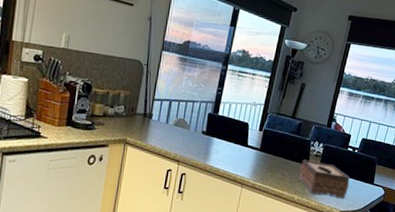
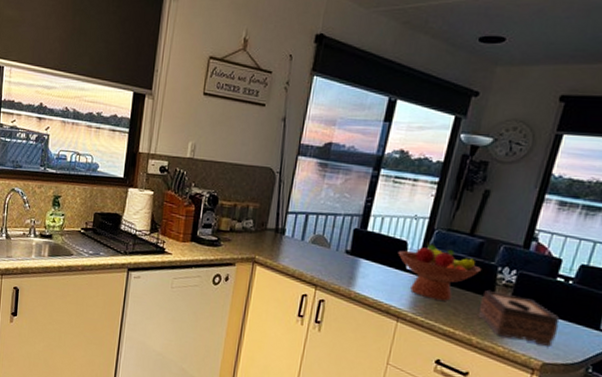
fruit bowl: none [242,123,301,169] -> present [398,242,482,301]

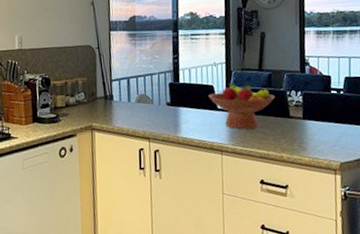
tissue box: present [477,290,560,347] -> none [281,112,344,149]

